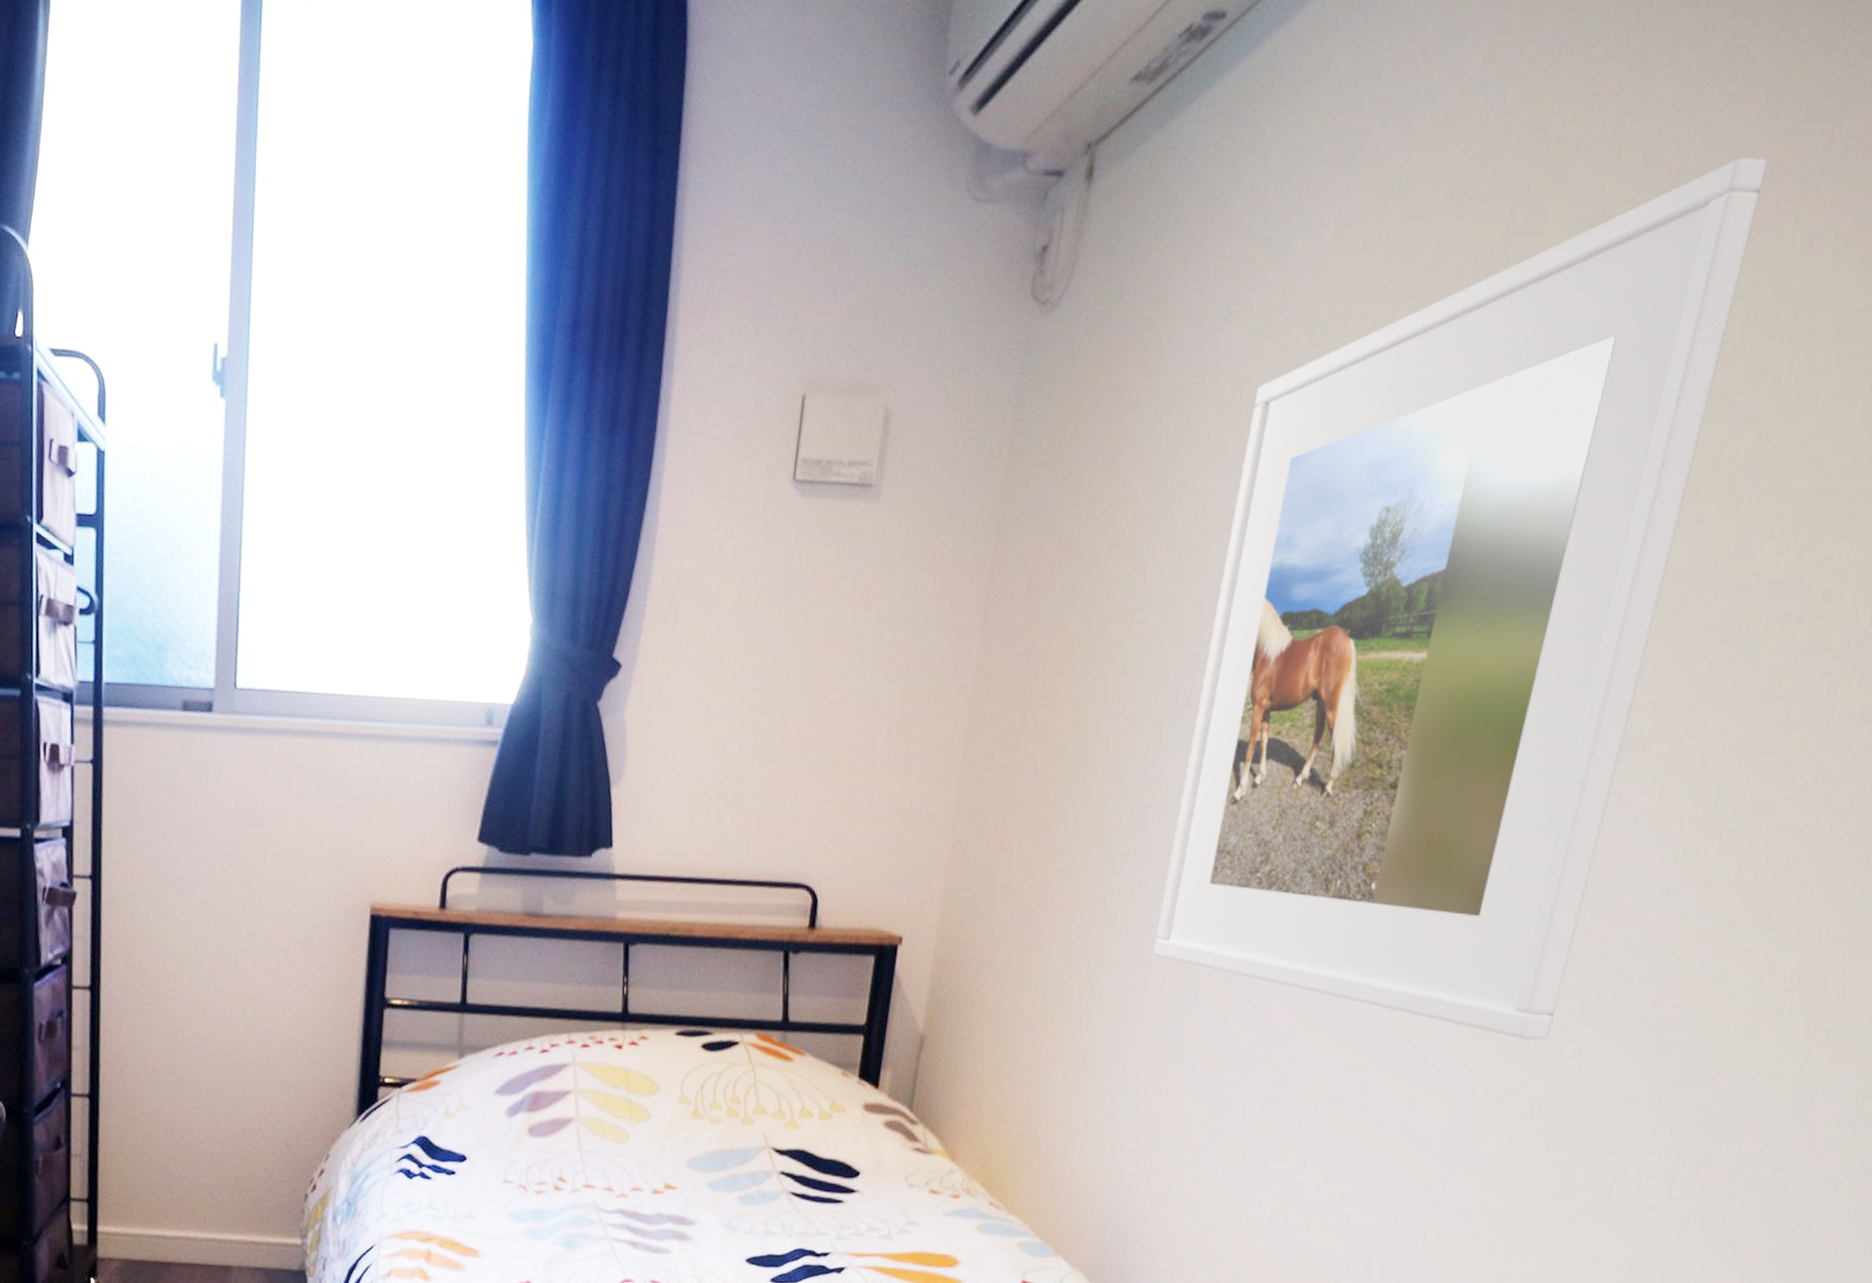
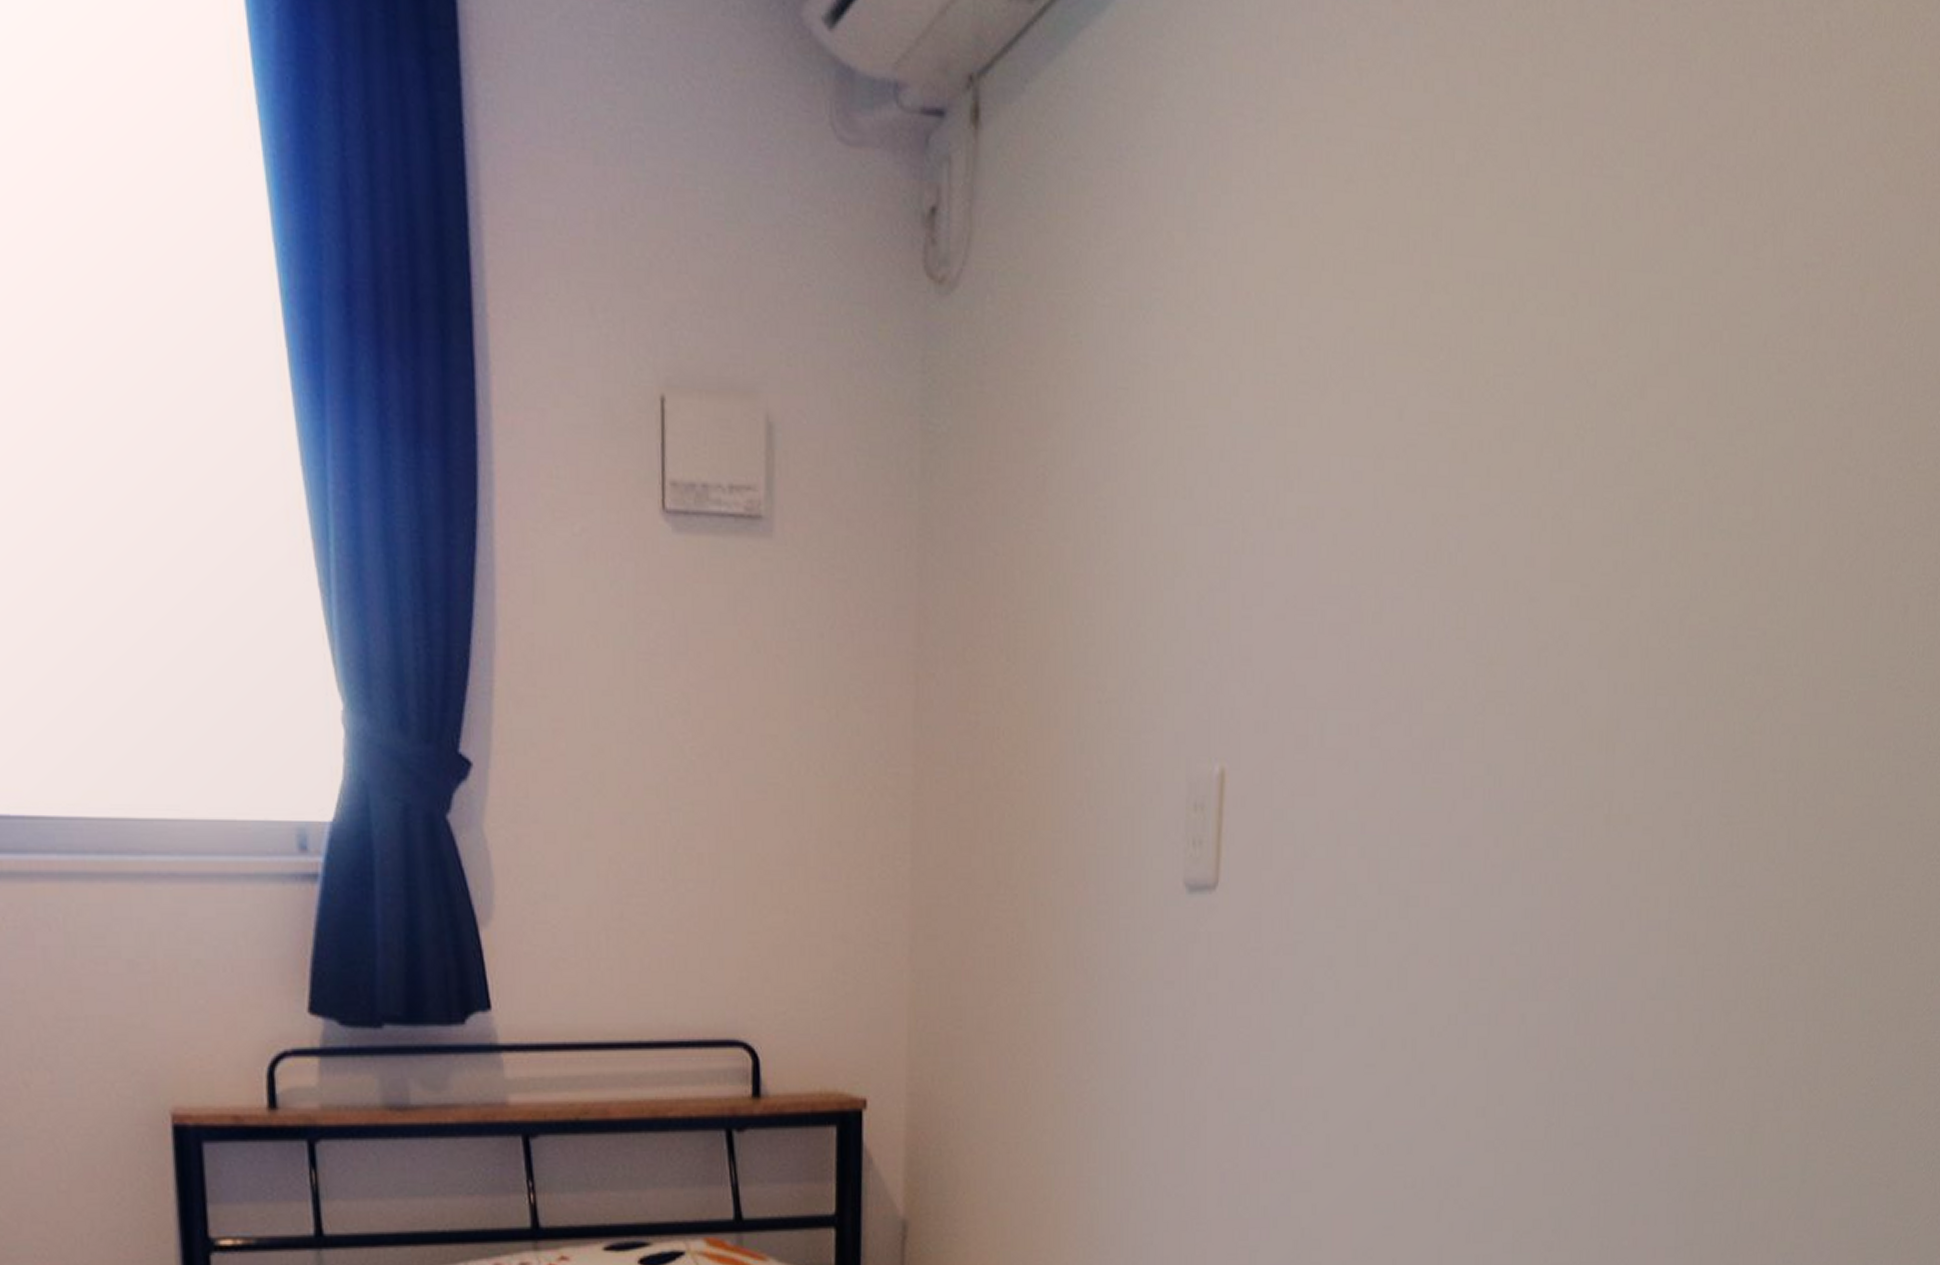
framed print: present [1153,157,1768,1040] -> none [1153,135,1683,1162]

